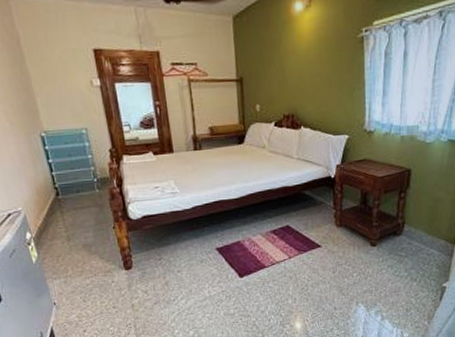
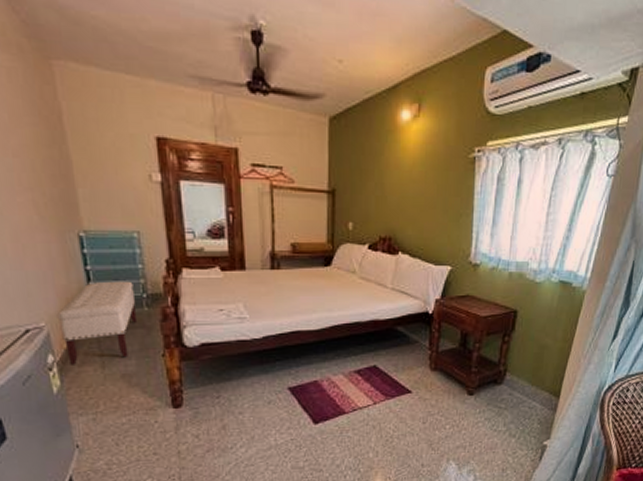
bench: none [30,169,92,240] -> present [56,281,138,365]

